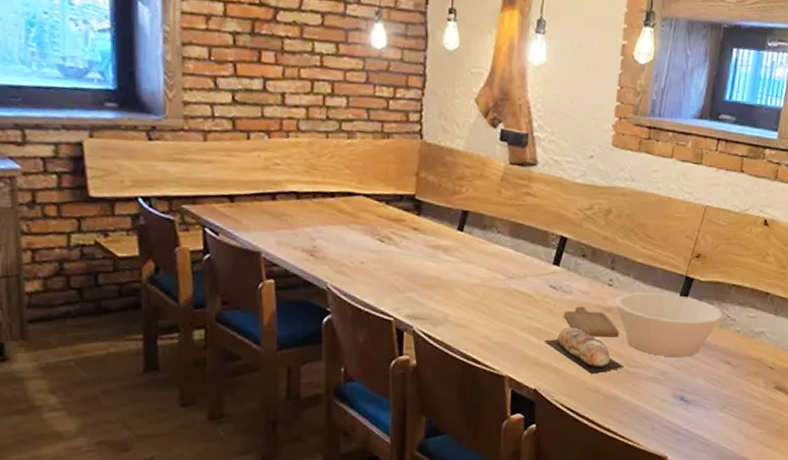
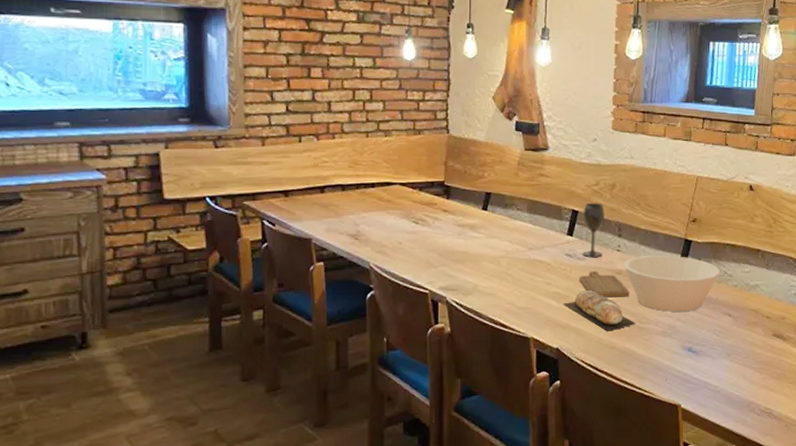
wine glass: none [569,229,598,292] -> present [582,202,605,258]

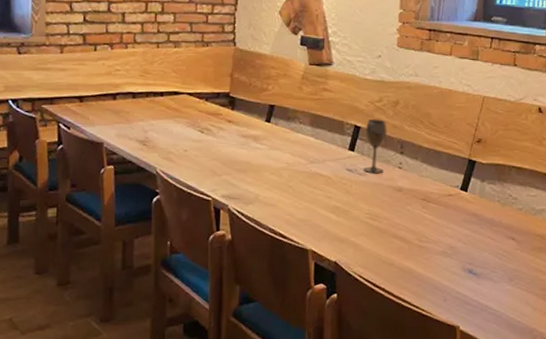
bread loaf: present [563,291,636,331] -> none [342,206,416,248]
chopping board: present [579,271,629,298] -> none [360,187,410,215]
bowl: present [624,255,721,312] -> none [405,173,506,233]

